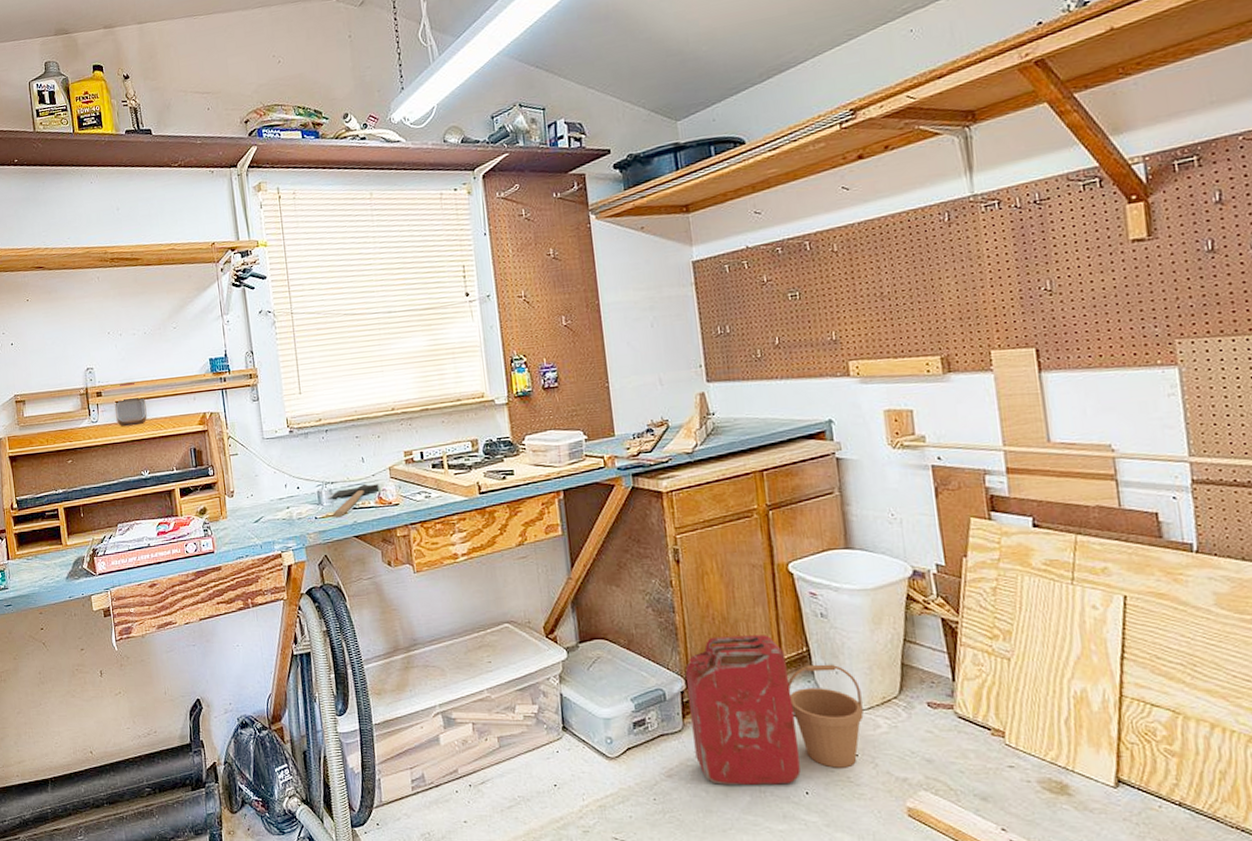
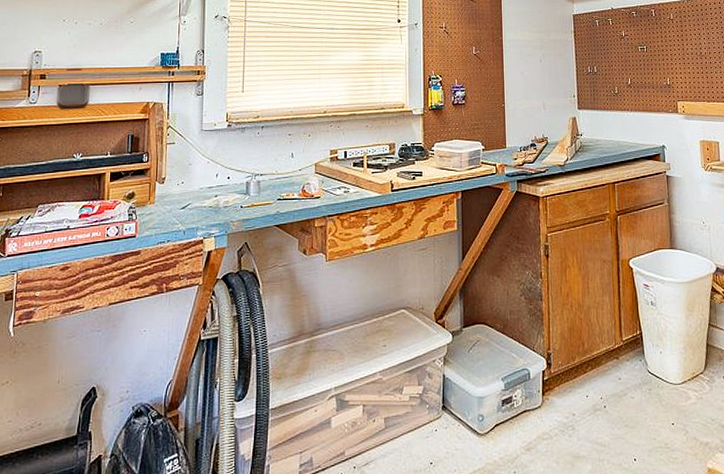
hatchet: present [326,484,381,517] -> none [254,178,305,207]
jerry can: present [685,635,801,785] -> none [547,320,631,456]
bucket: present [788,664,864,768] -> none [625,345,679,436]

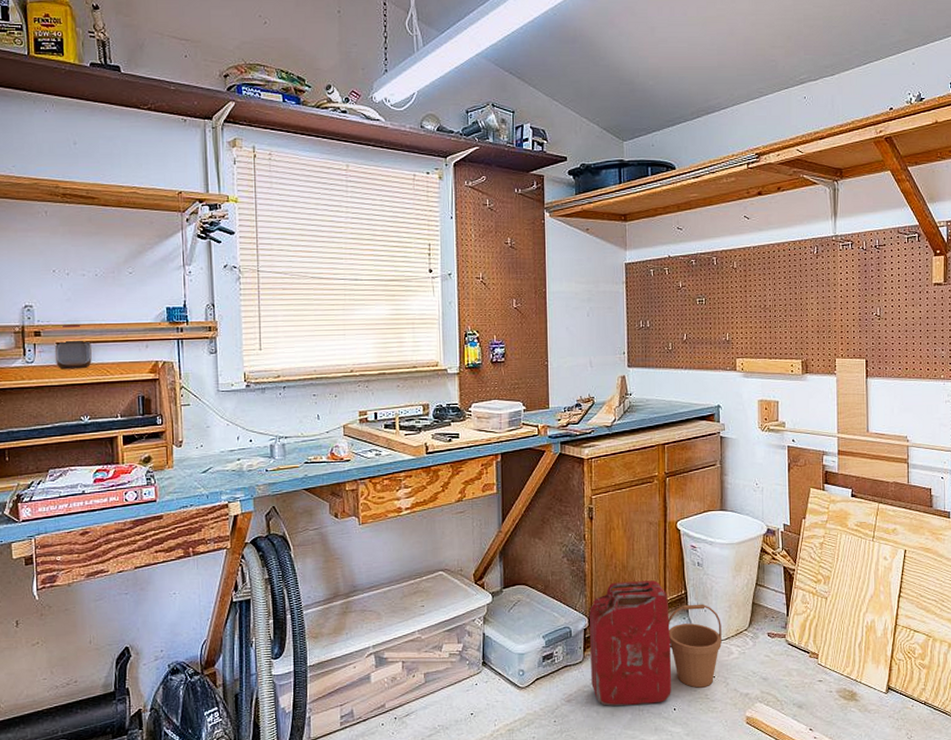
jerry can: none [547,320,631,456] -> present [590,580,671,706]
bucket: none [625,345,679,436] -> present [668,603,722,688]

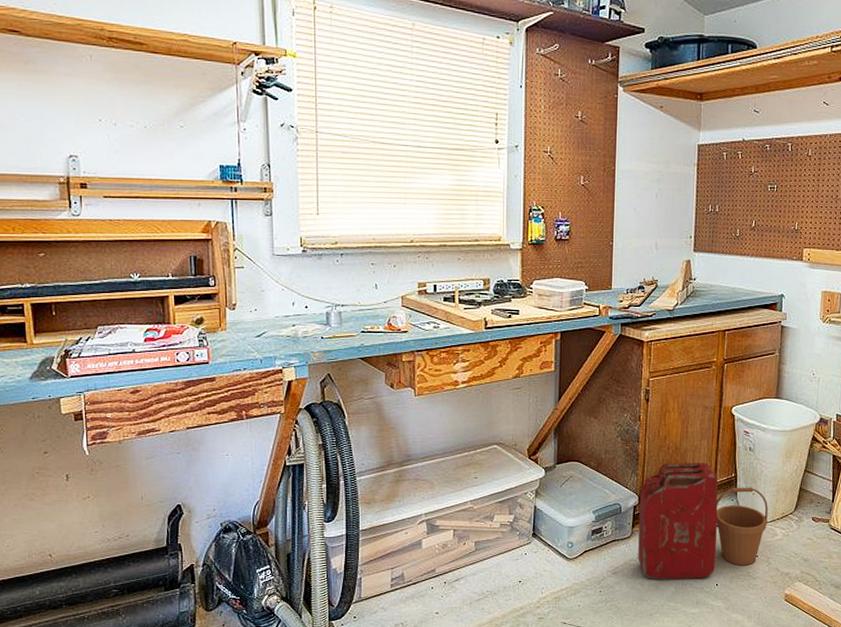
jar: present [54,324,92,370] -> none [101,177,142,225]

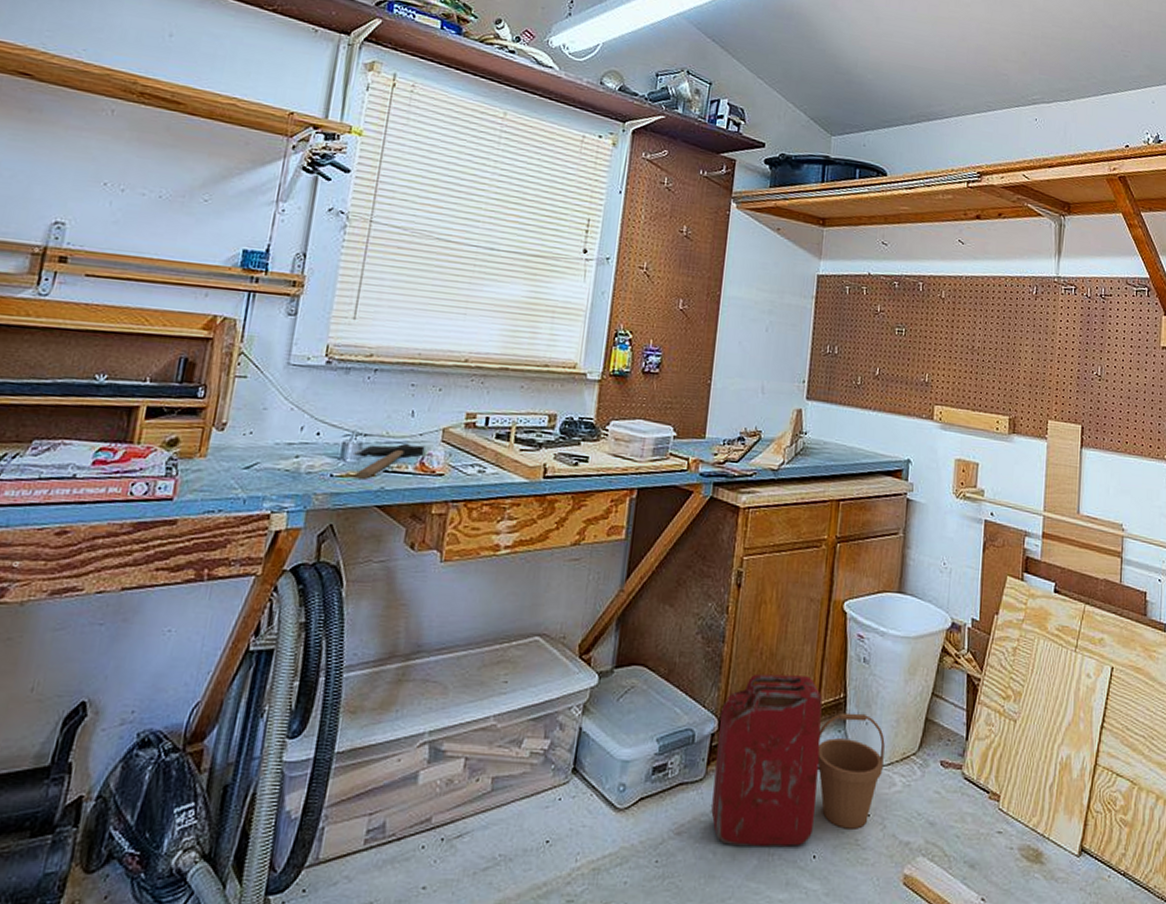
hatchet: none [335,310,391,339] -> present [352,444,427,479]

